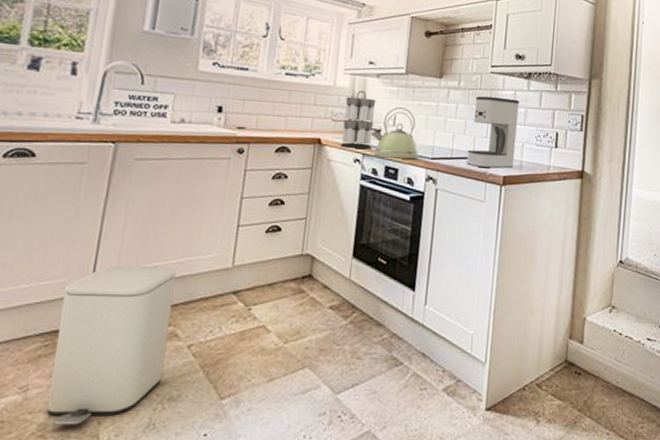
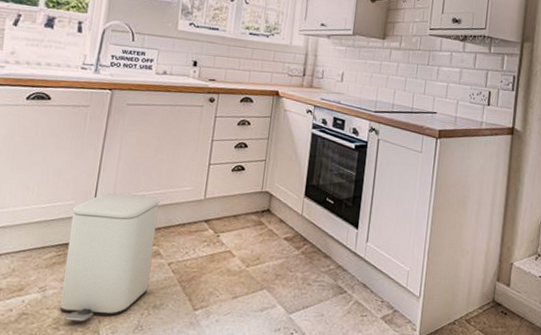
spice rack: present [340,90,376,150] -> none [295,49,327,102]
kettle: present [370,107,419,160] -> none [321,65,363,112]
coffee maker: present [466,96,519,169] -> none [406,56,455,123]

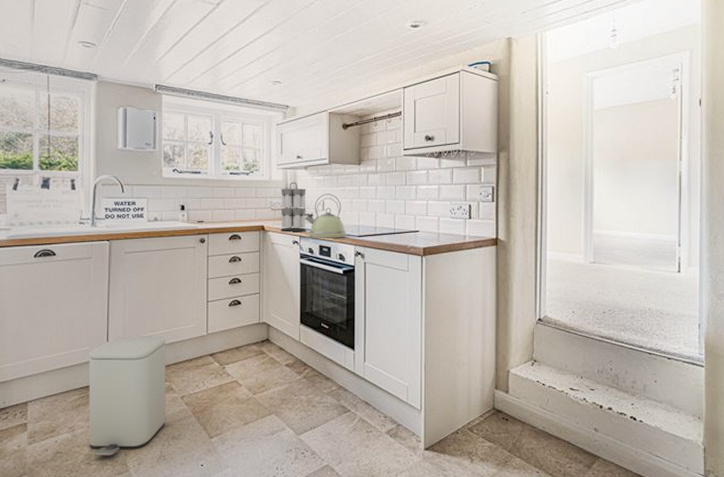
spice rack: none [295,49,327,102] -> present [281,181,306,233]
kettle: none [321,65,363,112] -> present [304,194,347,239]

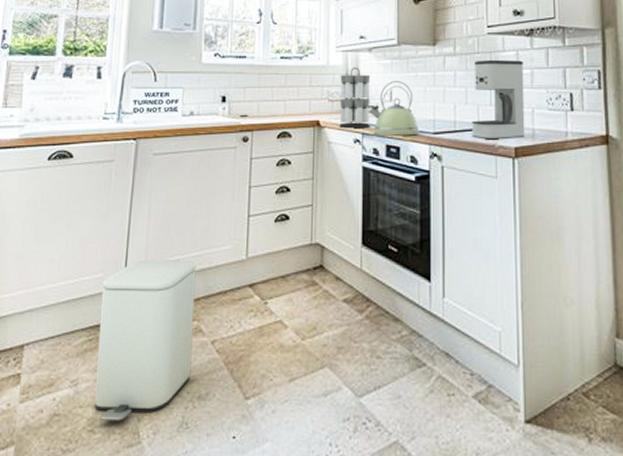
coffee maker: none [389,177,432,242] -> present [472,59,525,140]

